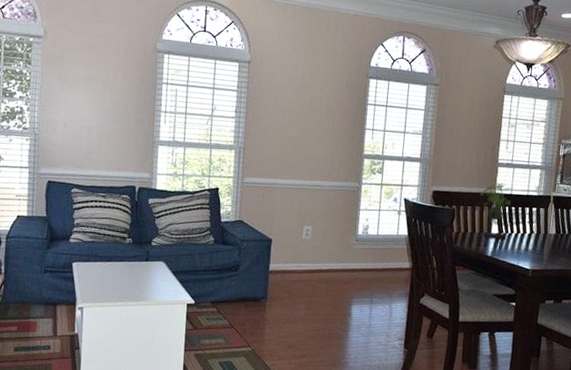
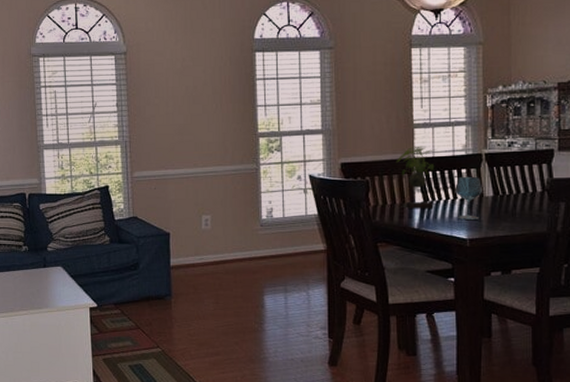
wine glass: none [525,214,548,254] -> present [455,176,483,221]

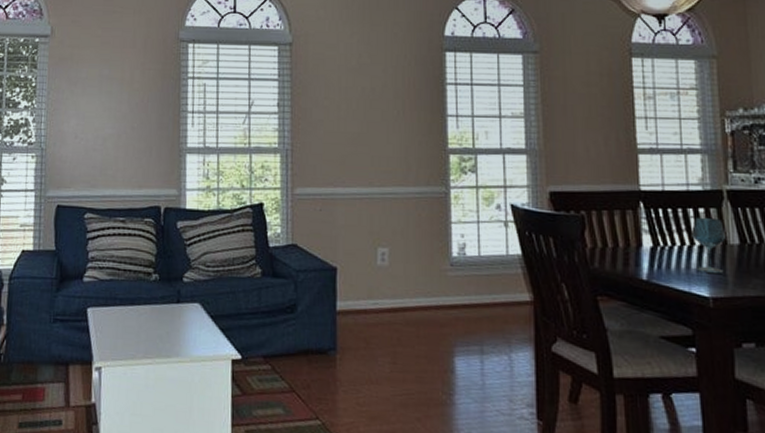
plant: present [397,146,436,210] -> none [618,175,666,257]

